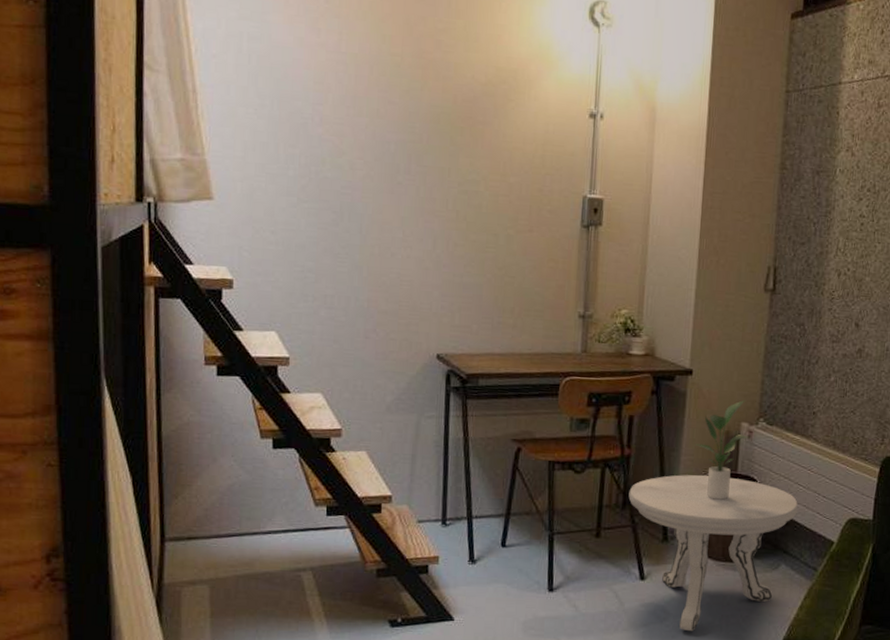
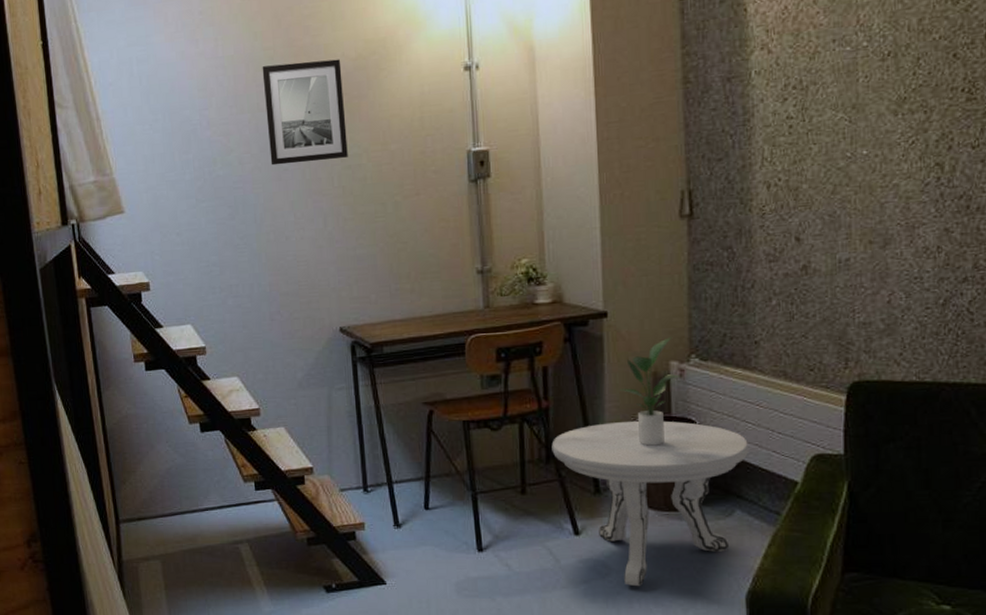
wall art: none [384,72,470,182] -> present [262,59,348,166]

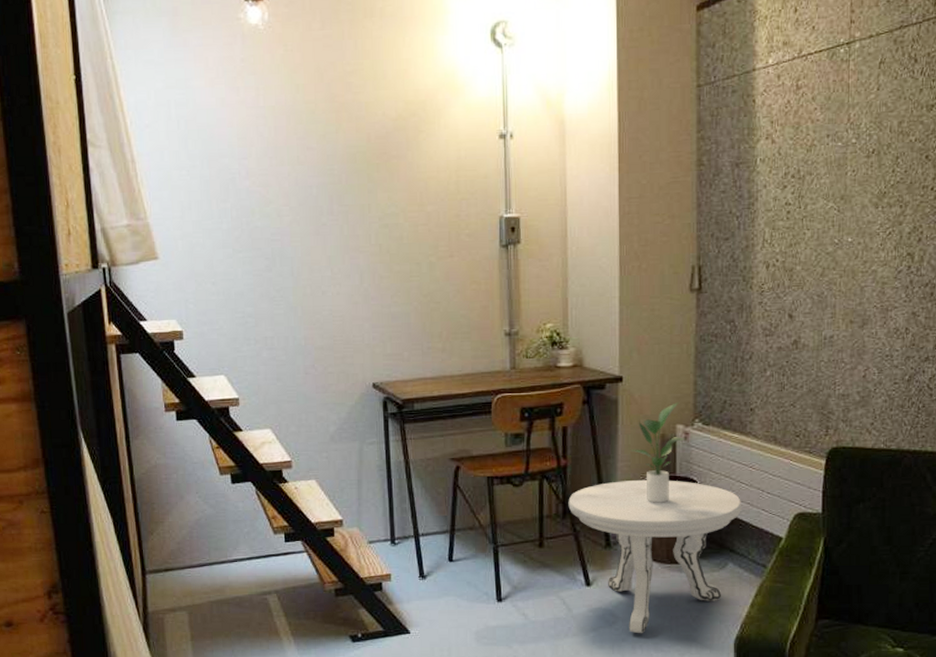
wall art: present [262,59,348,166] -> none [303,118,386,220]

